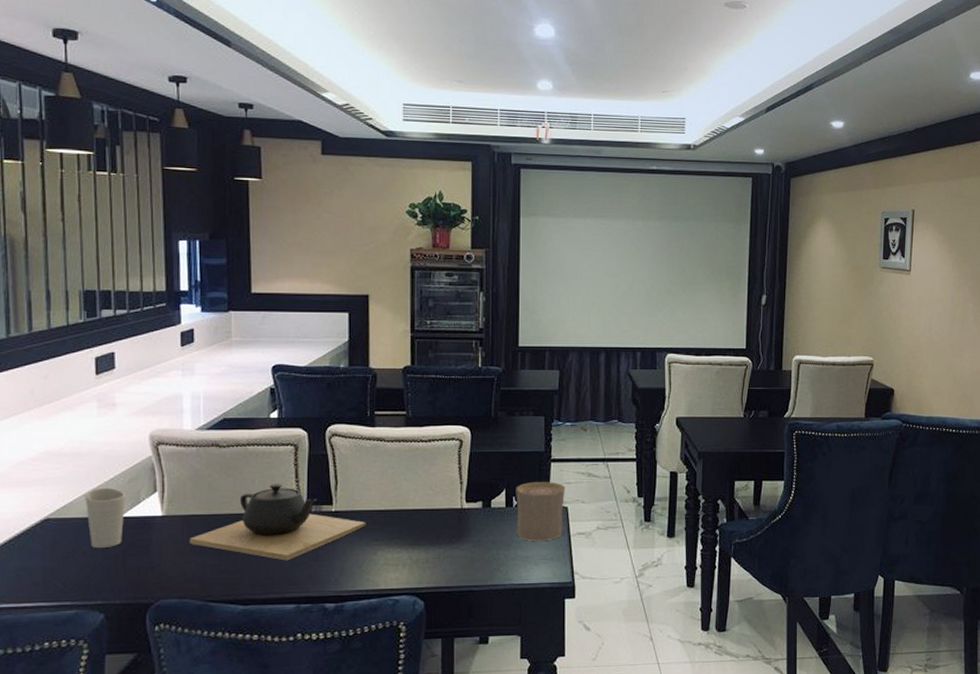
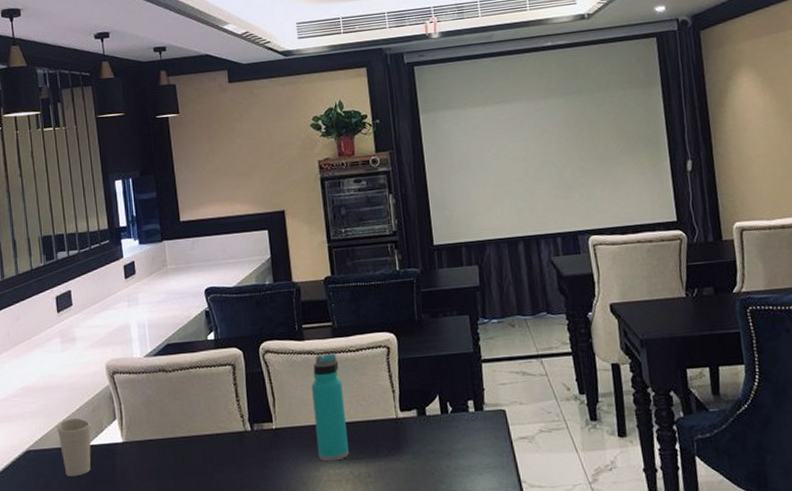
teapot: present [189,483,366,561] -> none [147,403,306,481]
water bottle: none [377,442,410,546] -> present [311,354,350,462]
cup: present [516,482,565,541] -> none [449,384,504,449]

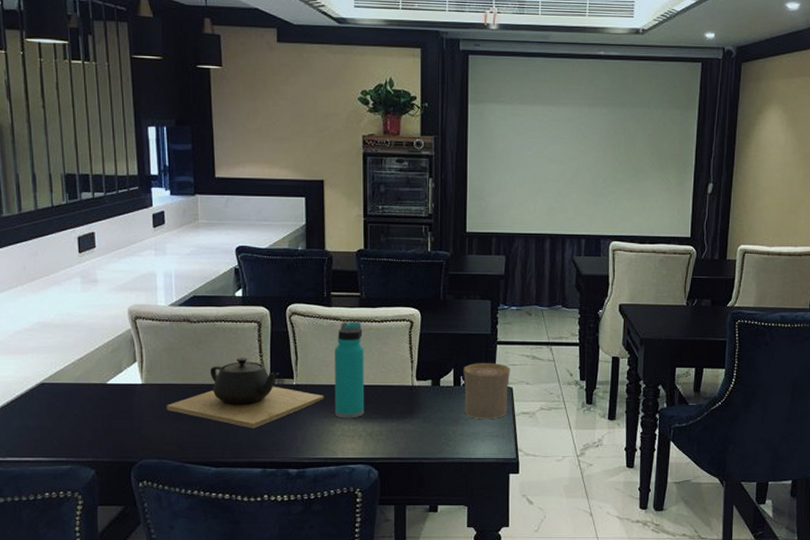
cup: present [57,417,91,477] -> none [74,356,110,411]
teapot: none [147,403,306,481] -> present [166,357,325,429]
cup: none [449,384,504,449] -> present [463,363,510,418]

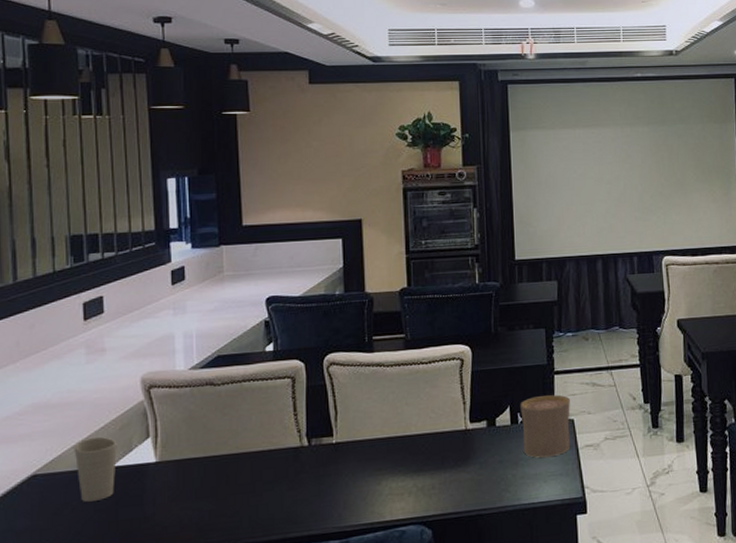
cup: none [74,356,110,411] -> present [74,436,117,502]
teapot: present [166,357,325,429] -> none [184,418,369,499]
water bottle: present [334,322,365,419] -> none [378,366,415,475]

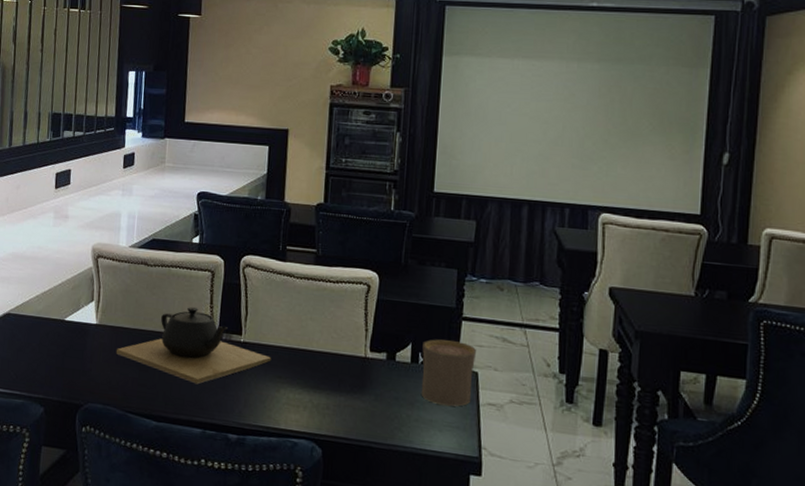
cup: present [74,436,117,502] -> none [37,291,69,347]
teapot: none [184,418,369,499] -> present [115,306,272,385]

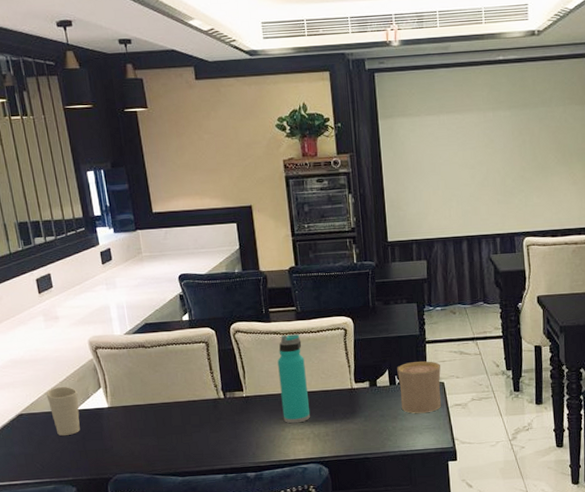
cup: none [37,291,69,347] -> present [46,386,81,436]
teapot: present [115,306,272,385] -> none [132,375,273,439]
water bottle: none [280,279,317,386] -> present [277,334,311,424]

